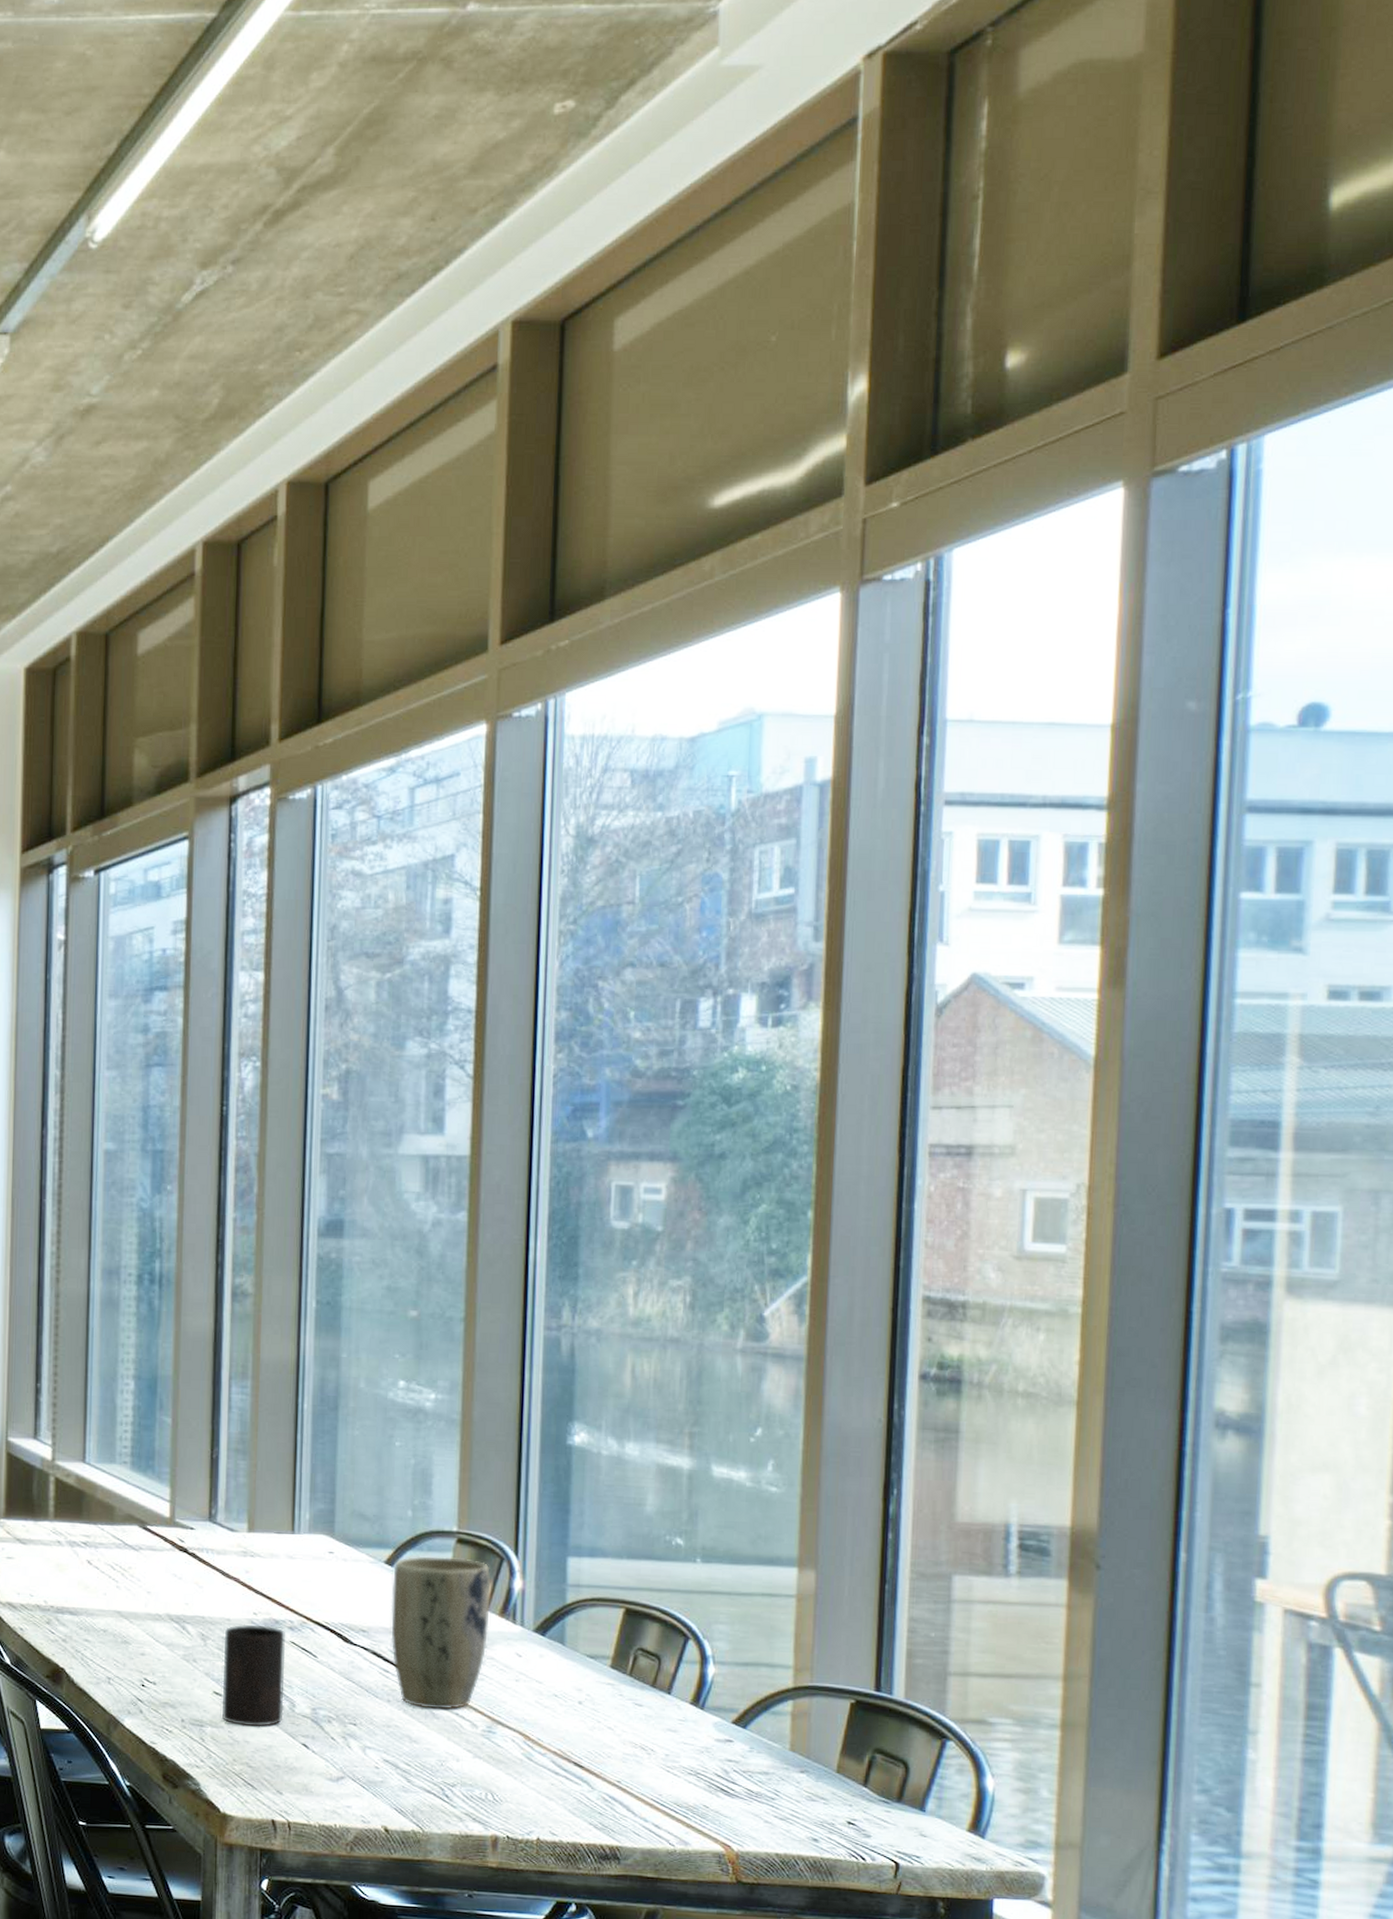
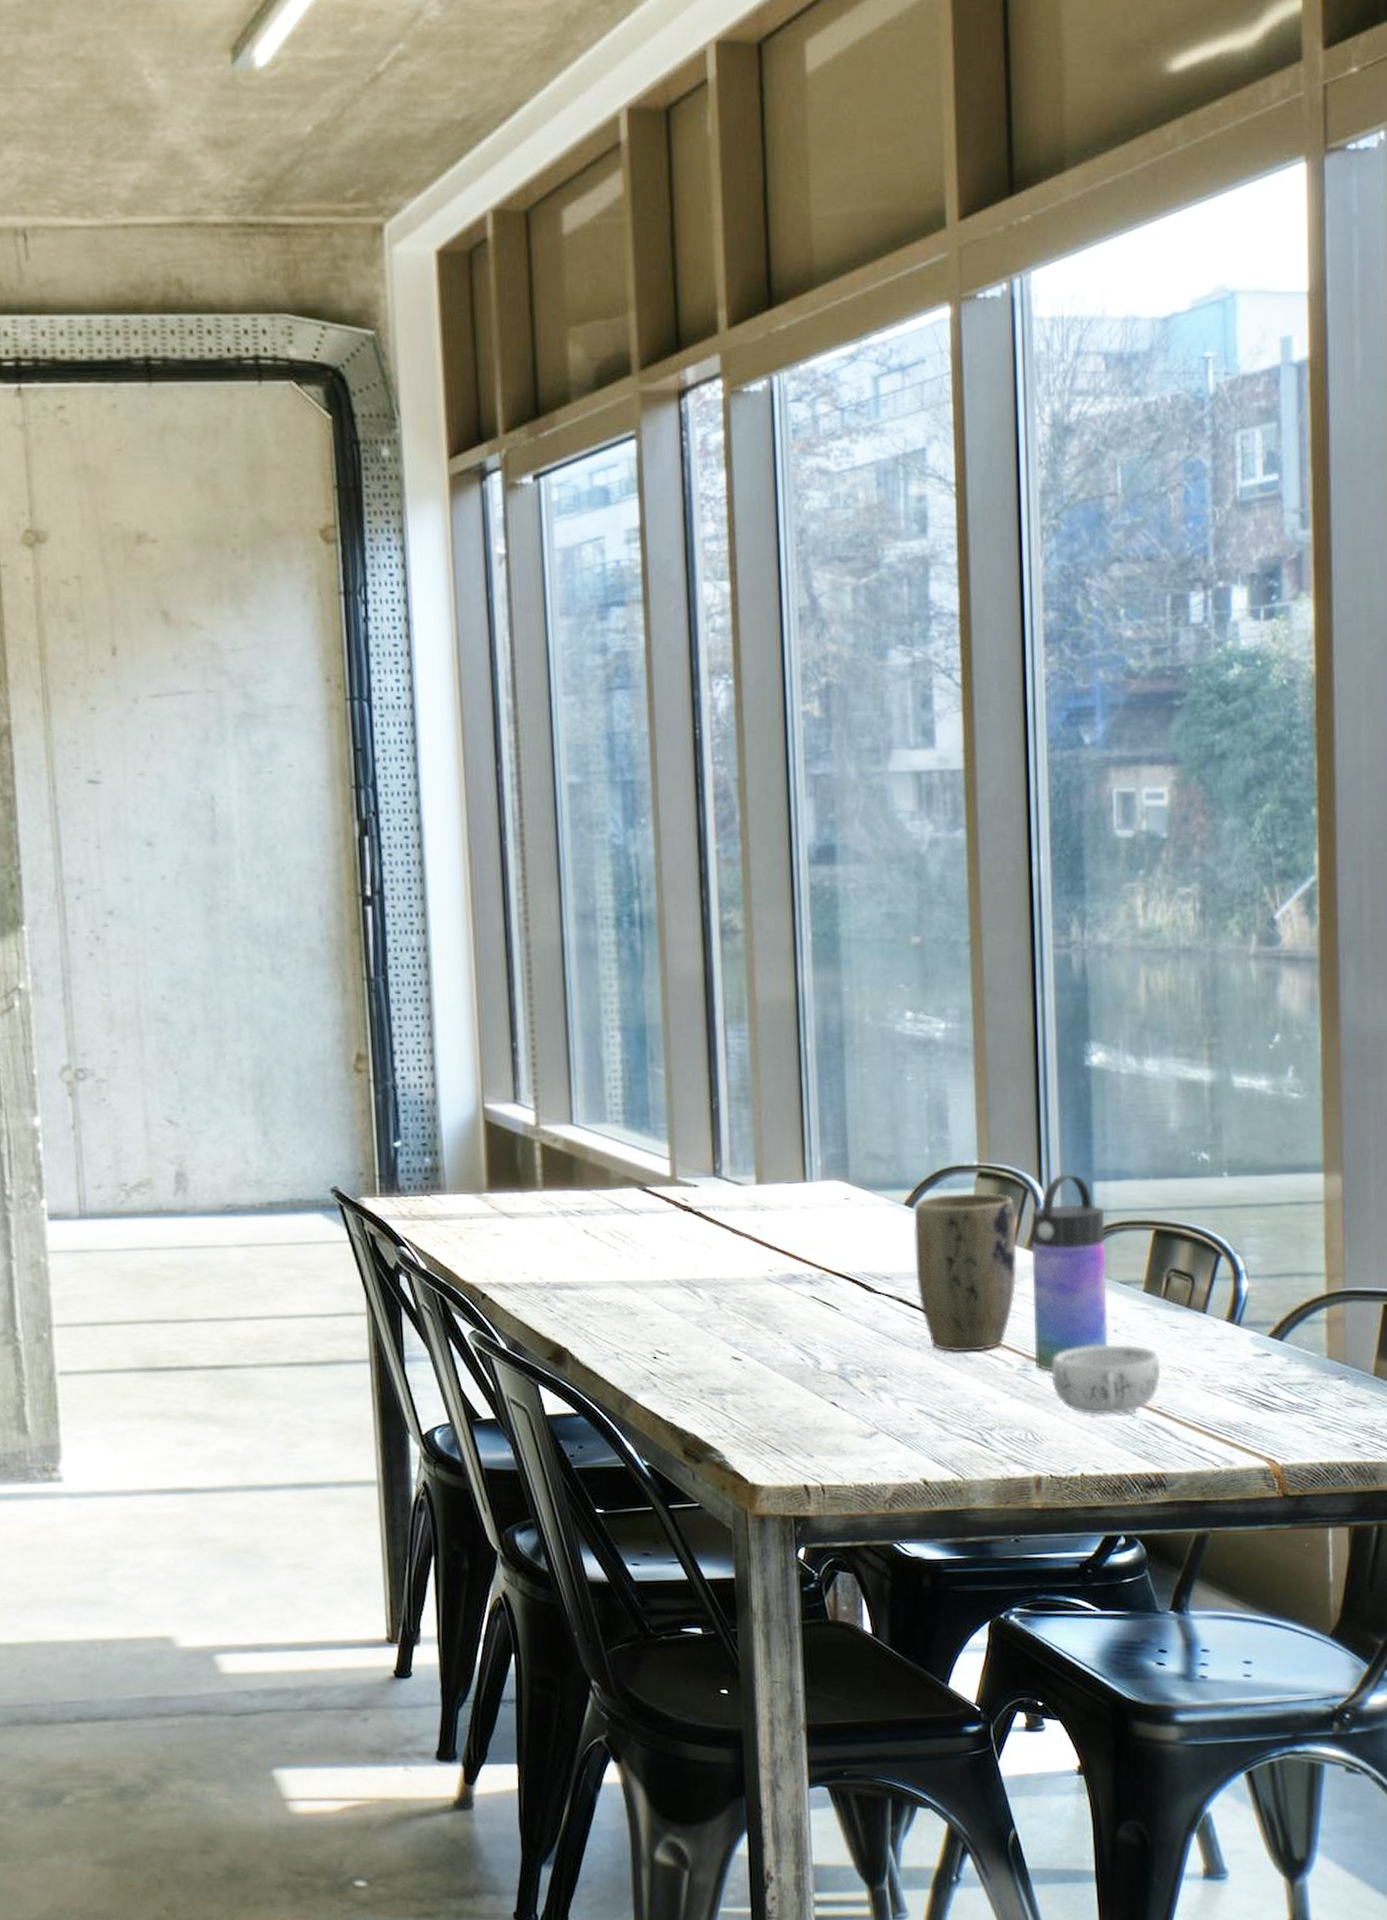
cup: present [221,1624,285,1727] -> none [739,1281,809,1390]
water bottle: none [500,1547,577,1737] -> present [1031,1174,1109,1373]
decorative bowl: none [514,1715,622,1784] -> present [1051,1344,1161,1415]

